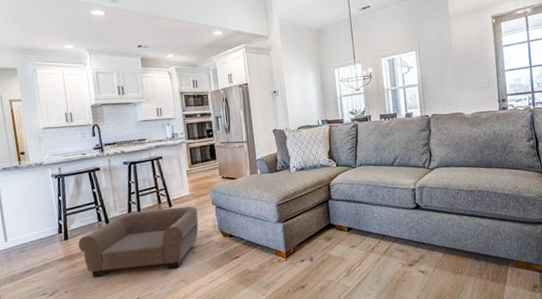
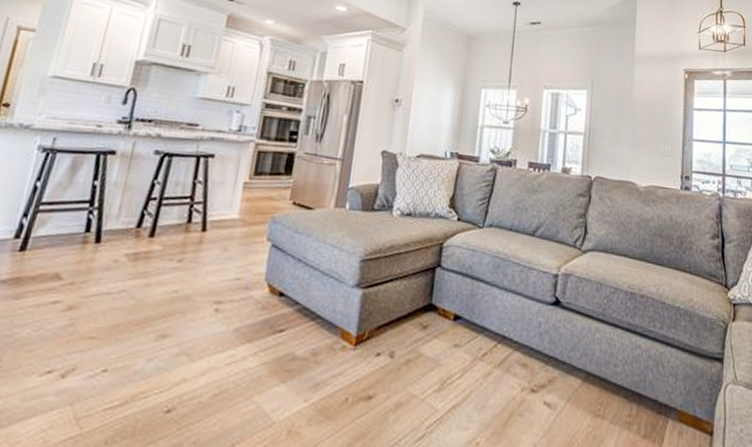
dog bed: present [78,206,199,277] -> none [37,228,244,331]

